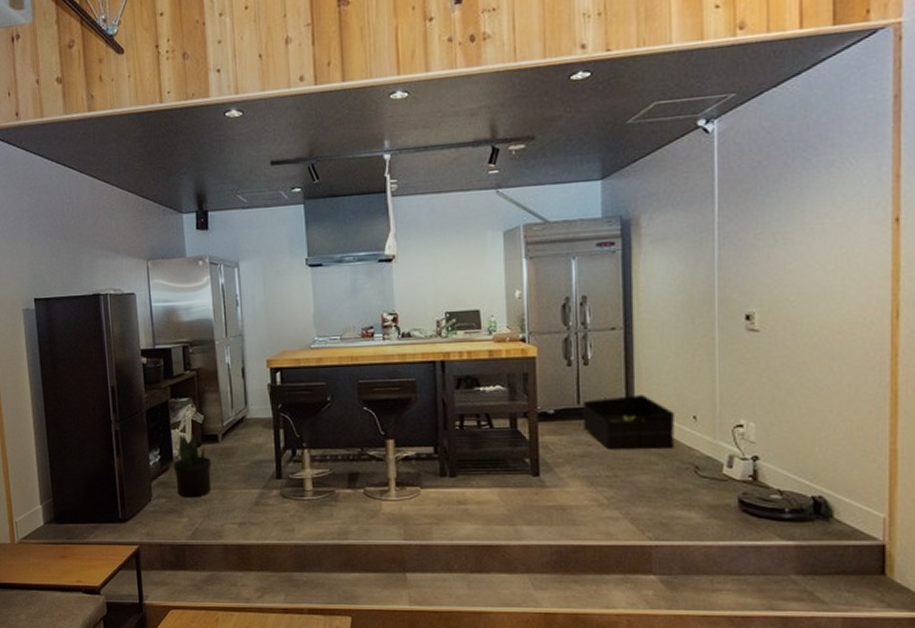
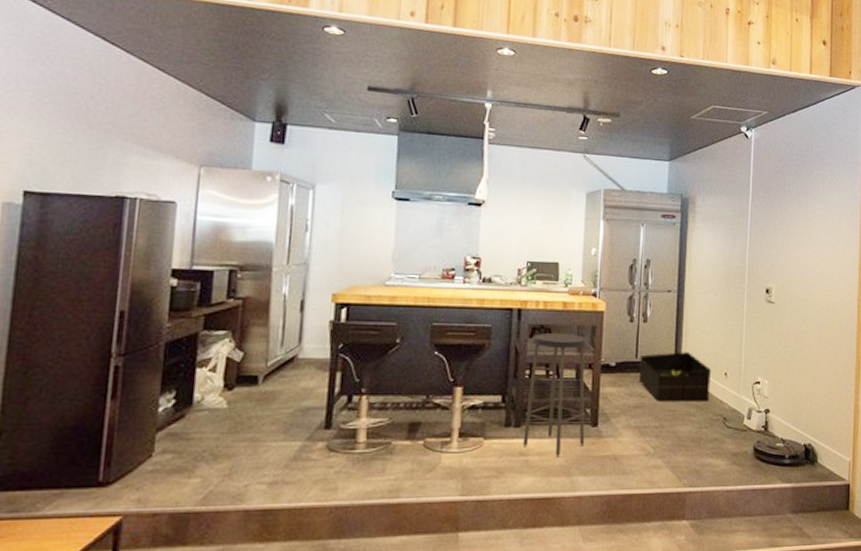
planter: present [173,433,212,498] -> none [190,373,245,453]
bar stool: none [459,382,527,507] -> present [523,332,588,457]

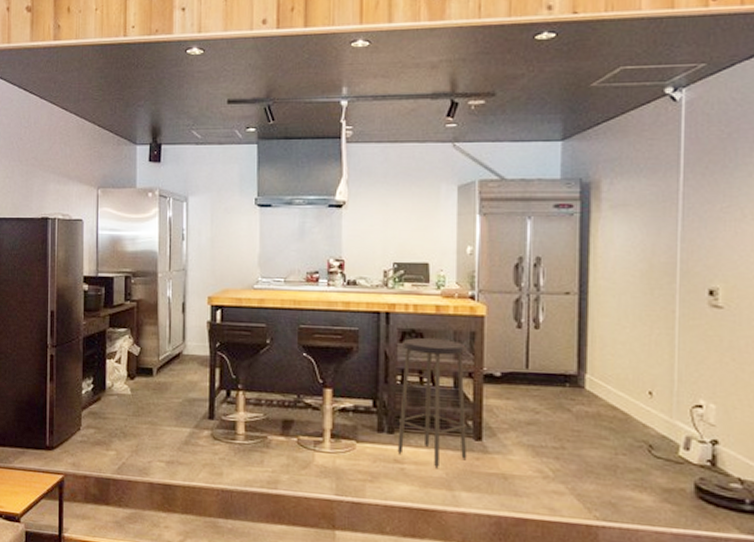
storage bin: present [639,352,712,403] -> none [532,364,630,425]

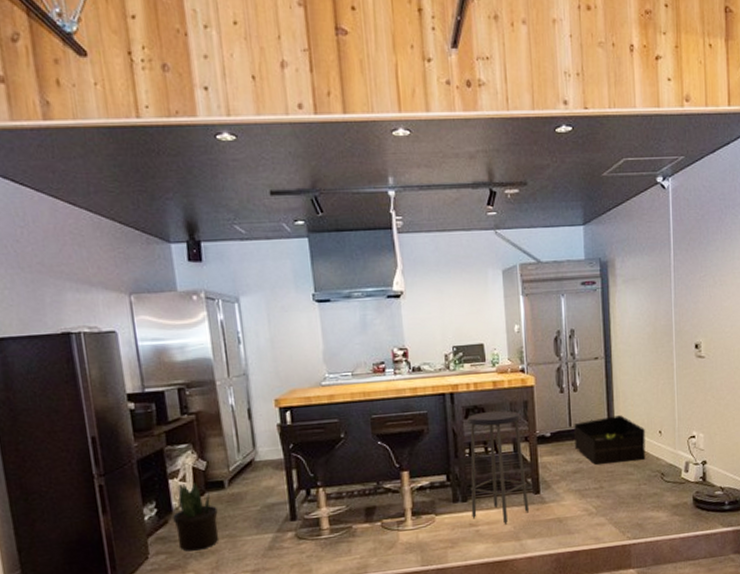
planter: none [105,365,144,432] -> present [173,481,219,552]
storage bin: none [532,364,630,425] -> present [574,415,646,466]

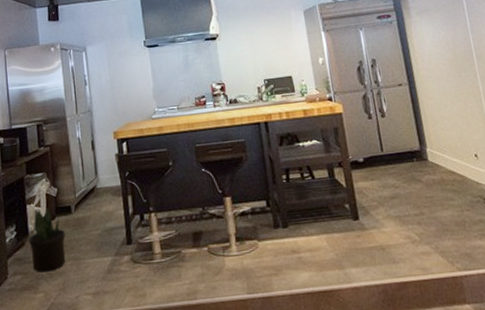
bar stool: present [467,410,530,525] -> none [282,137,350,252]
storage bin: present [574,415,646,466] -> none [386,139,465,191]

